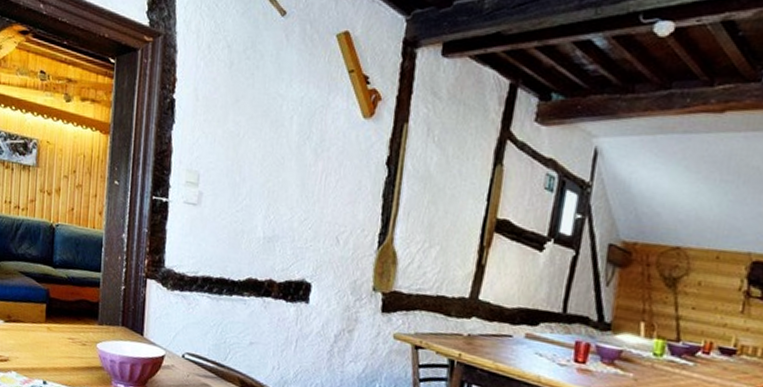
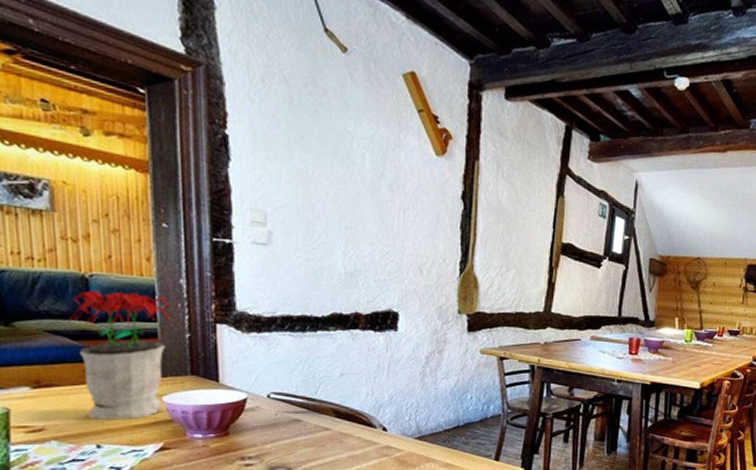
potted plant: none [36,238,113,362] -> present [67,290,172,420]

